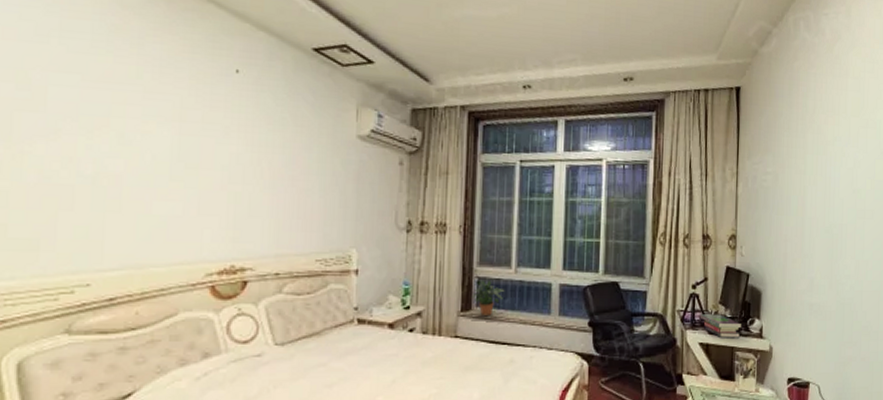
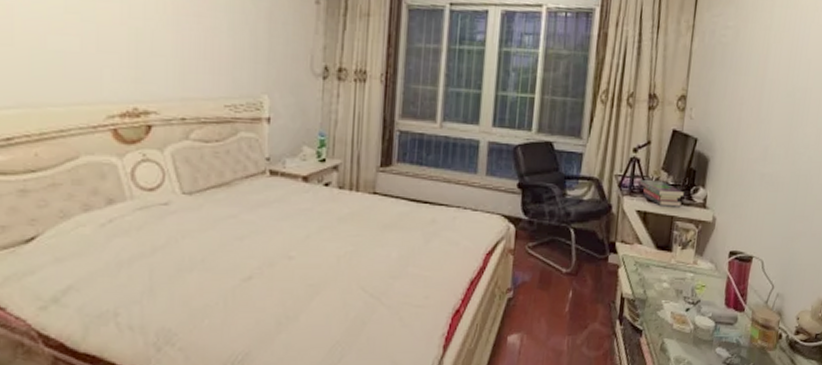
potted plant: present [472,279,505,317] -> none [393,133,429,173]

